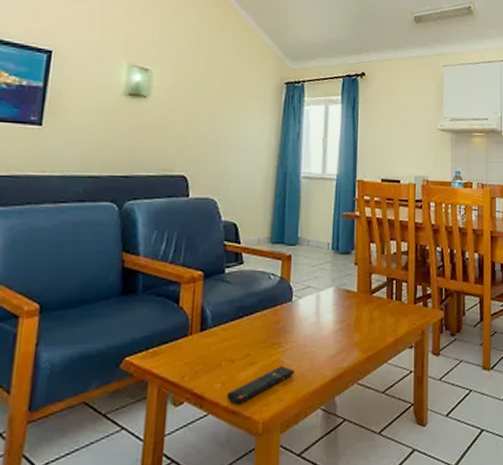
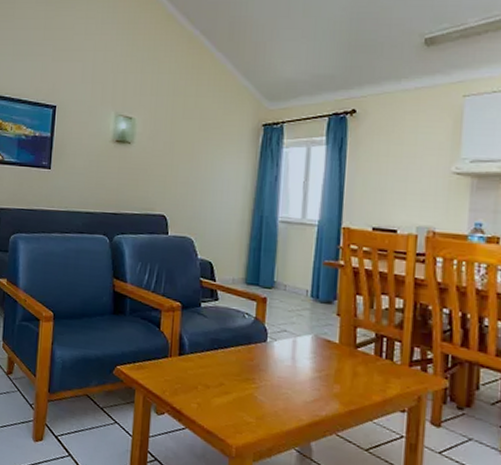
remote control: present [226,365,295,404] -> none [202,400,269,426]

